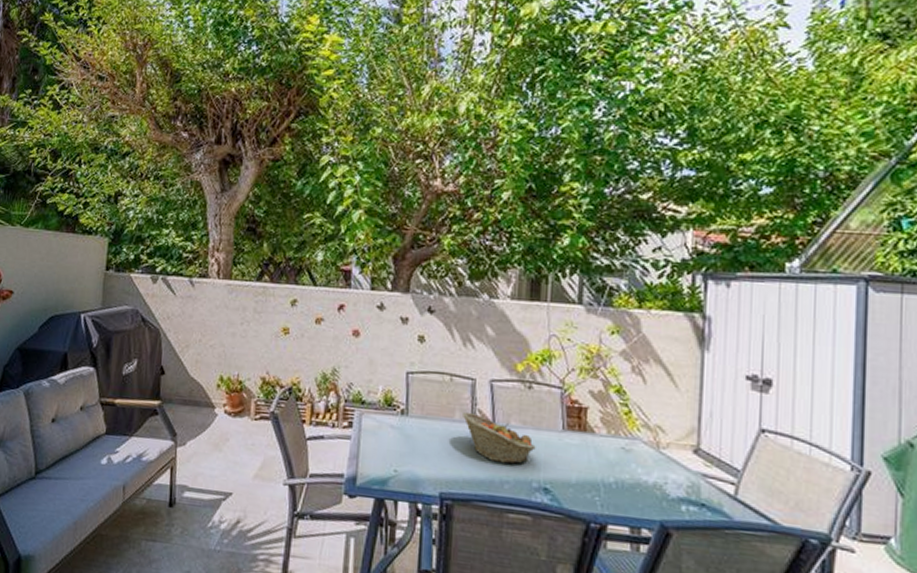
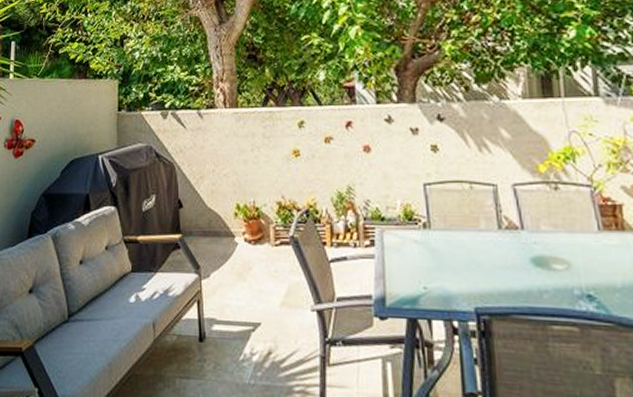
fruit basket: present [463,411,536,464] -> none [488,219,572,272]

